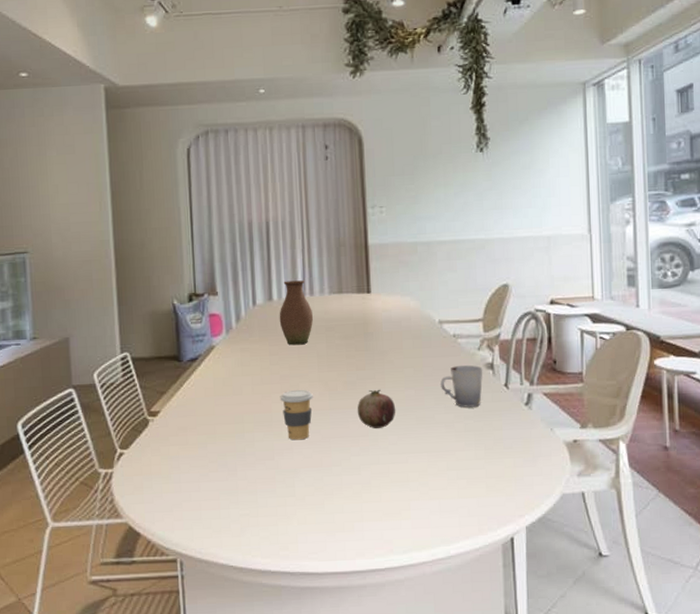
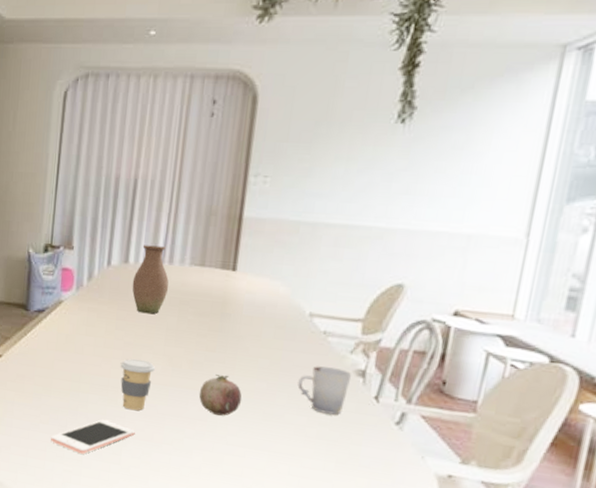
cell phone: none [222,455,305,494] -> present [51,420,135,454]

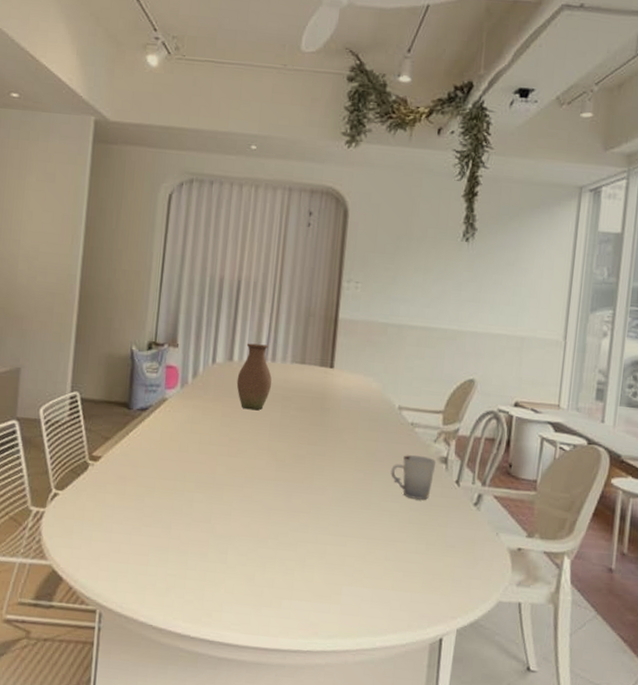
cell phone: present [51,420,135,454] -> none [154,518,241,556]
coffee cup: present [120,359,155,411] -> none [225,455,260,507]
fruit: present [198,374,243,416] -> none [302,467,342,507]

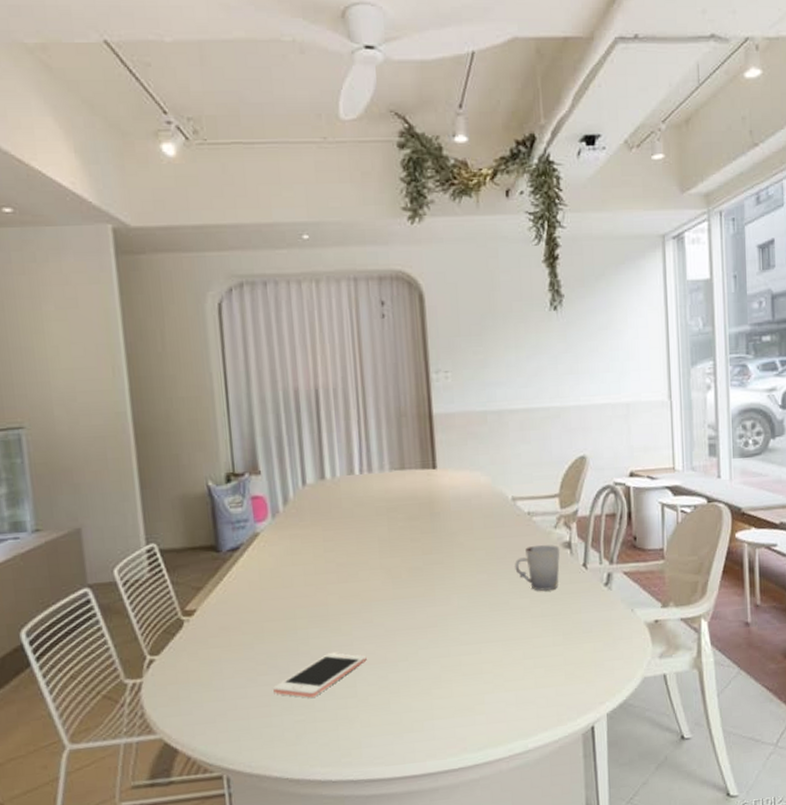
cell phone: none [154,518,241,556] -> present [273,653,367,698]
vase: present [236,343,272,411] -> none [333,455,373,529]

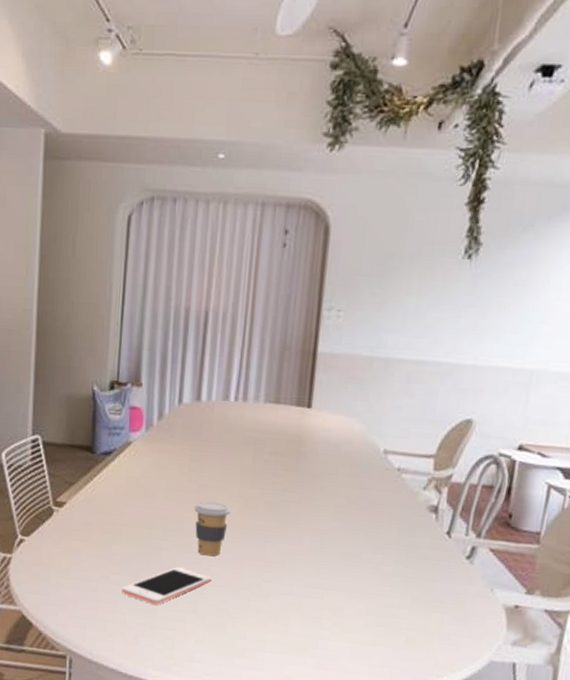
coffee cup: none [336,578,375,635] -> present [194,501,231,556]
cup: present [515,545,560,591] -> none [373,503,426,552]

